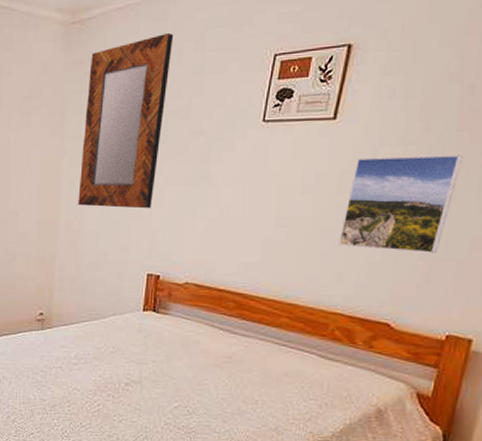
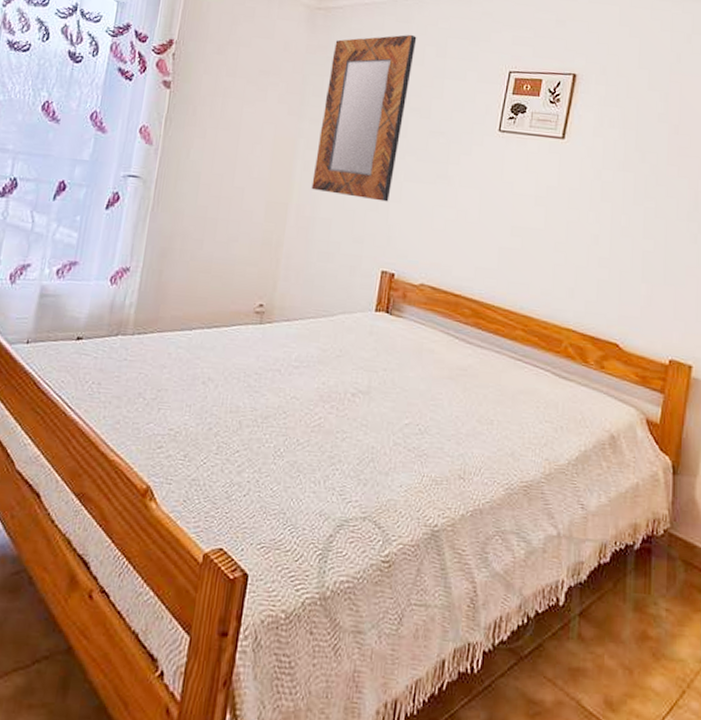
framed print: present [338,154,463,254] -> none [569,177,673,278]

